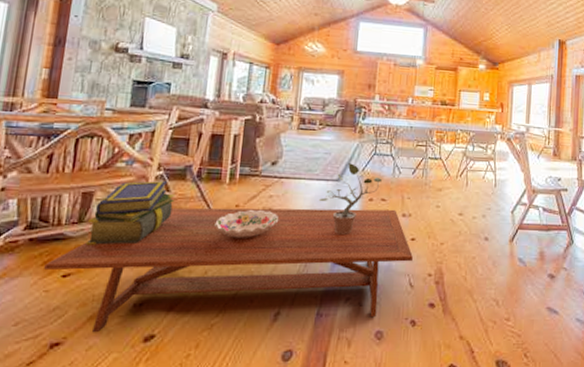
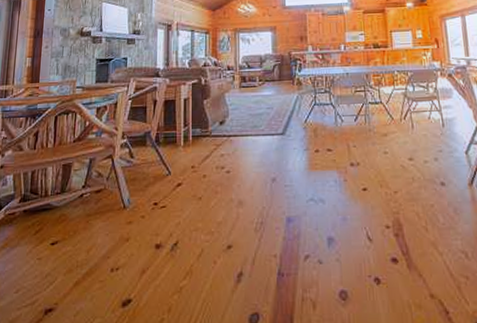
coffee table: present [44,207,413,333] -> none [36,159,367,299]
stack of books: present [85,180,176,245] -> none [68,147,139,213]
decorative bowl: present [214,209,278,238] -> none [175,169,231,199]
potted plant: present [318,162,382,236] -> none [267,114,325,190]

